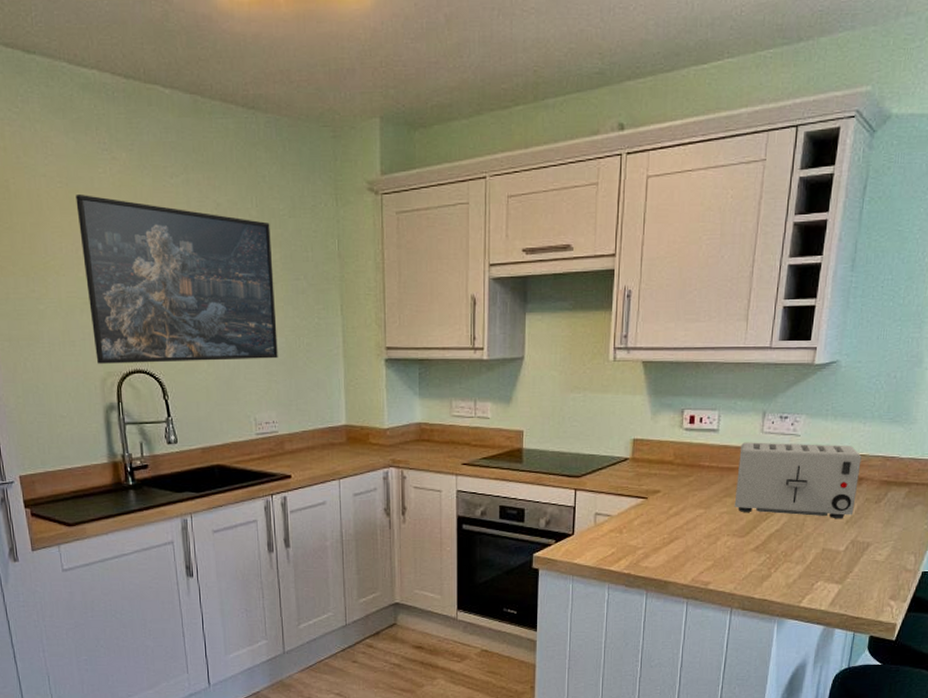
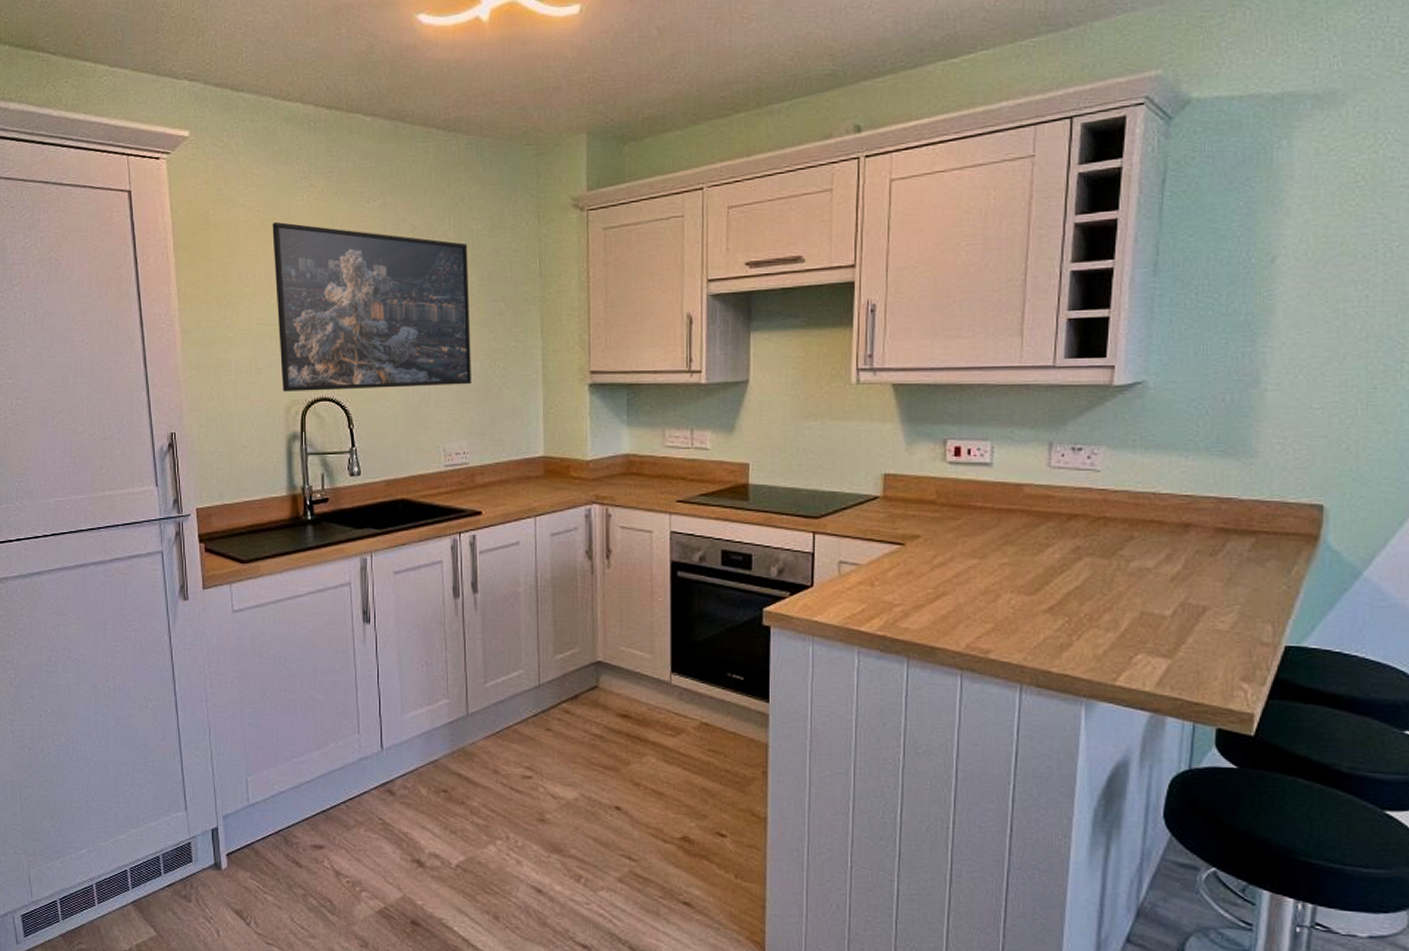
toaster: present [734,442,862,519] -> none [1017,478,1186,575]

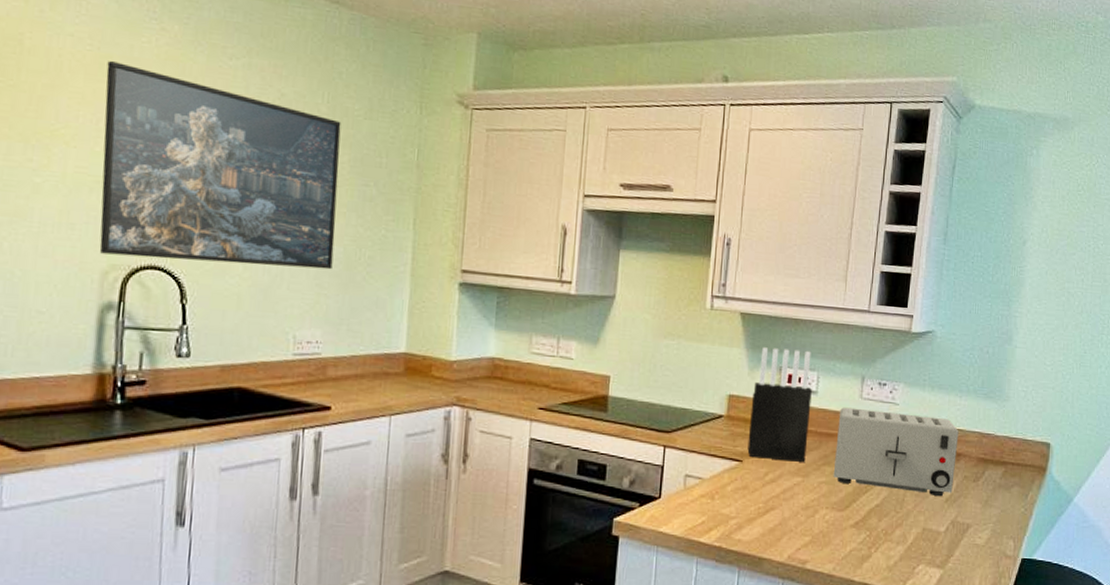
knife block: none [910,418,985,542] -> present [747,347,812,462]
toaster: none [1017,478,1186,575] -> present [833,407,959,497]

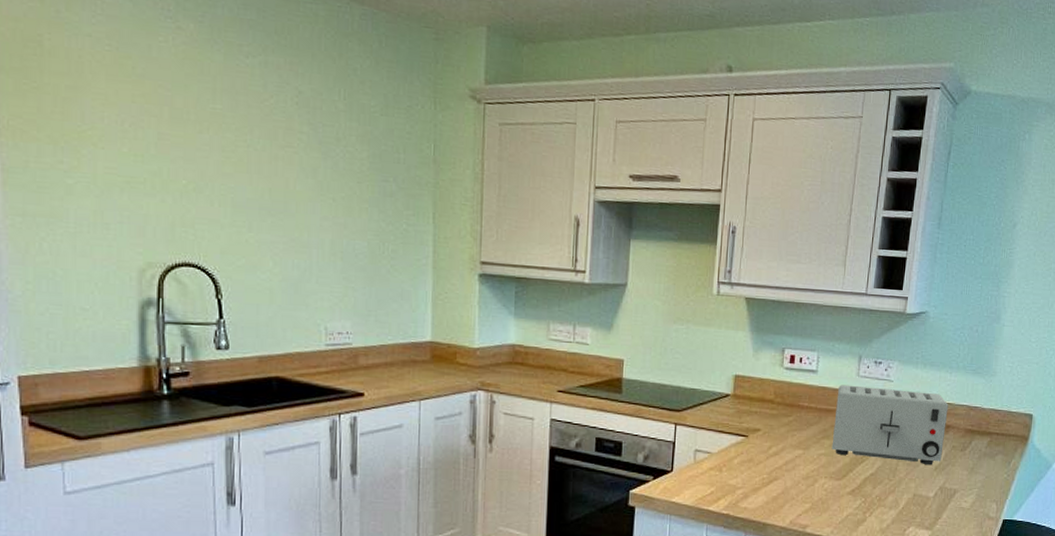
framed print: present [99,60,341,270] -> none [127,60,359,264]
knife block: present [747,347,812,462] -> none [752,330,812,436]

